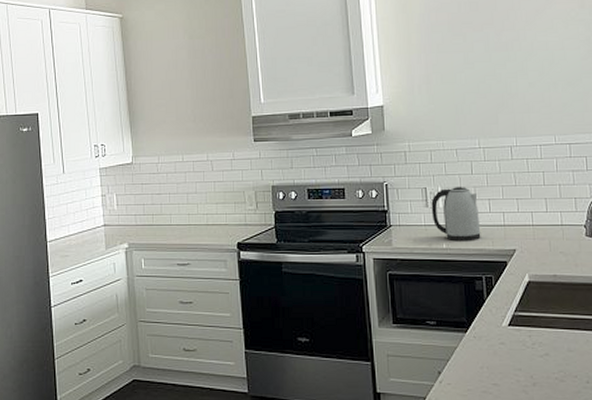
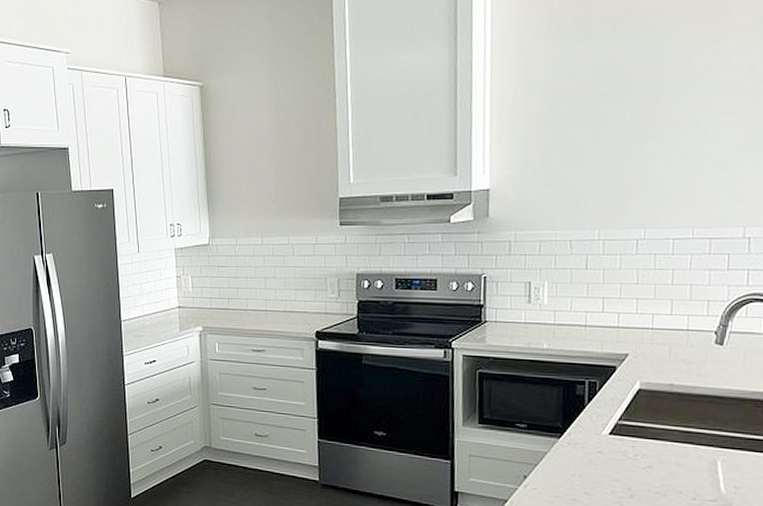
kettle: present [431,187,481,242] -> none [534,283,591,343]

